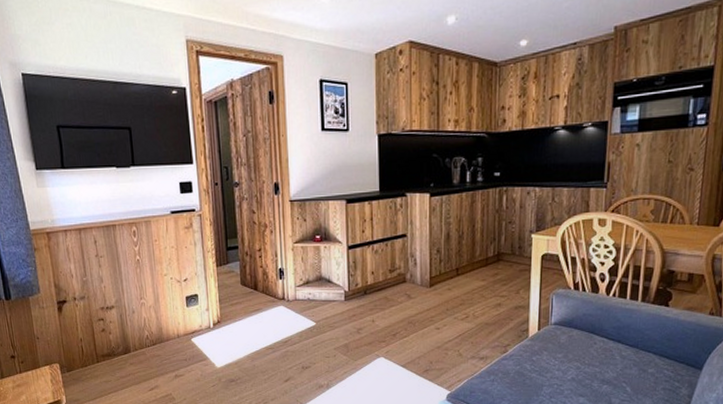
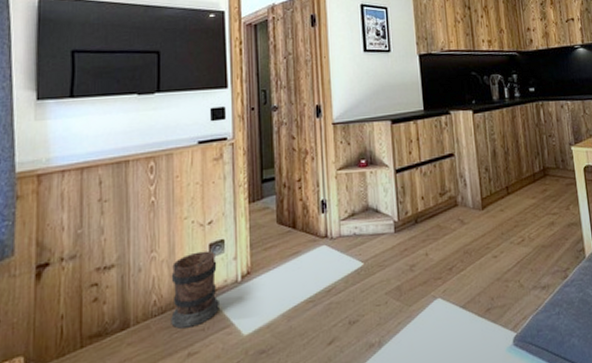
wooden barrel: none [158,302,197,357] -> present [171,250,219,329]

